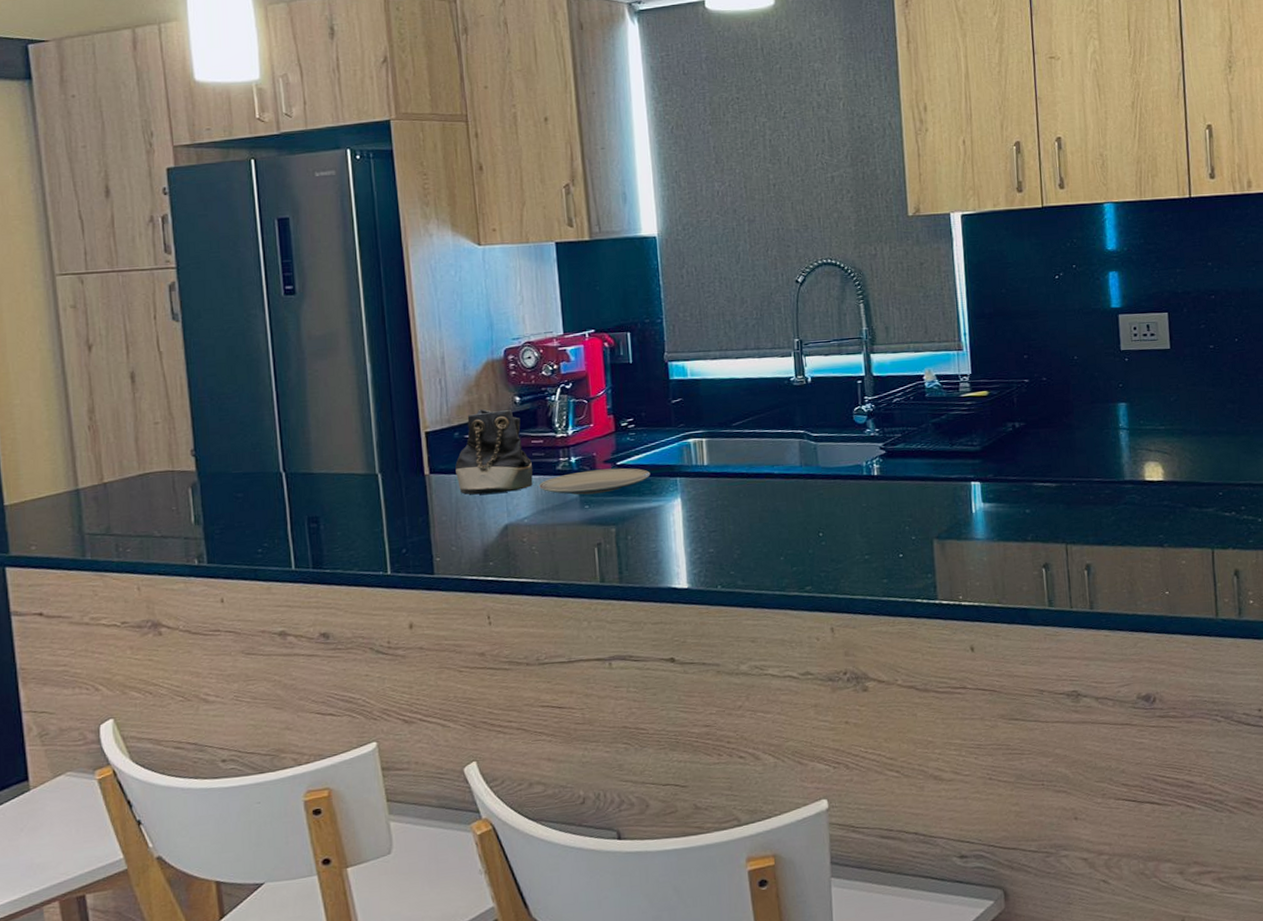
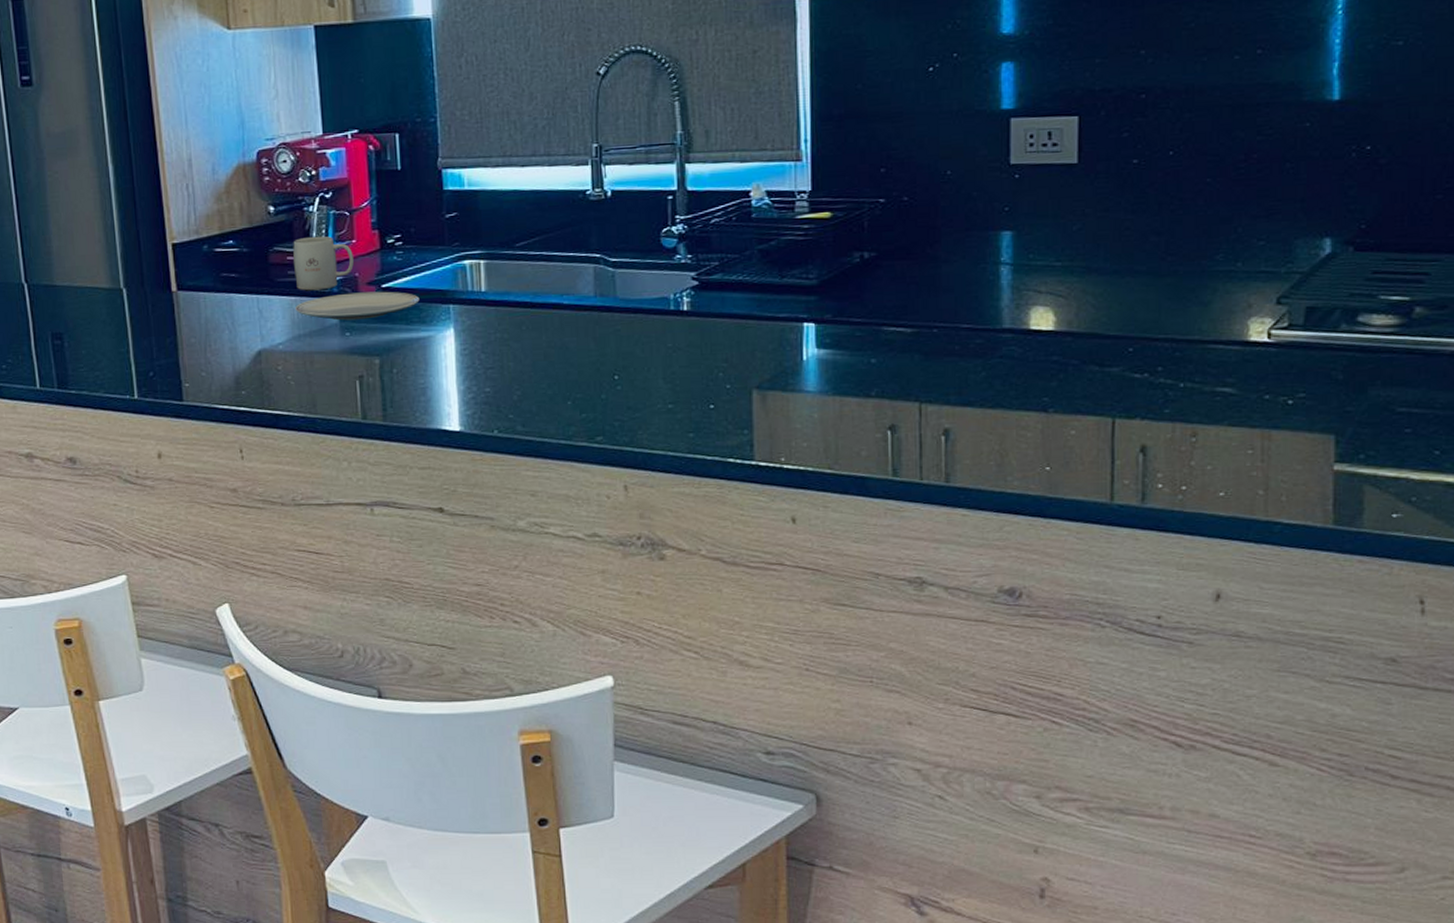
handbag: present [455,409,533,495] -> none [204,219,289,316]
mug: none [537,421,592,470] -> present [293,235,355,291]

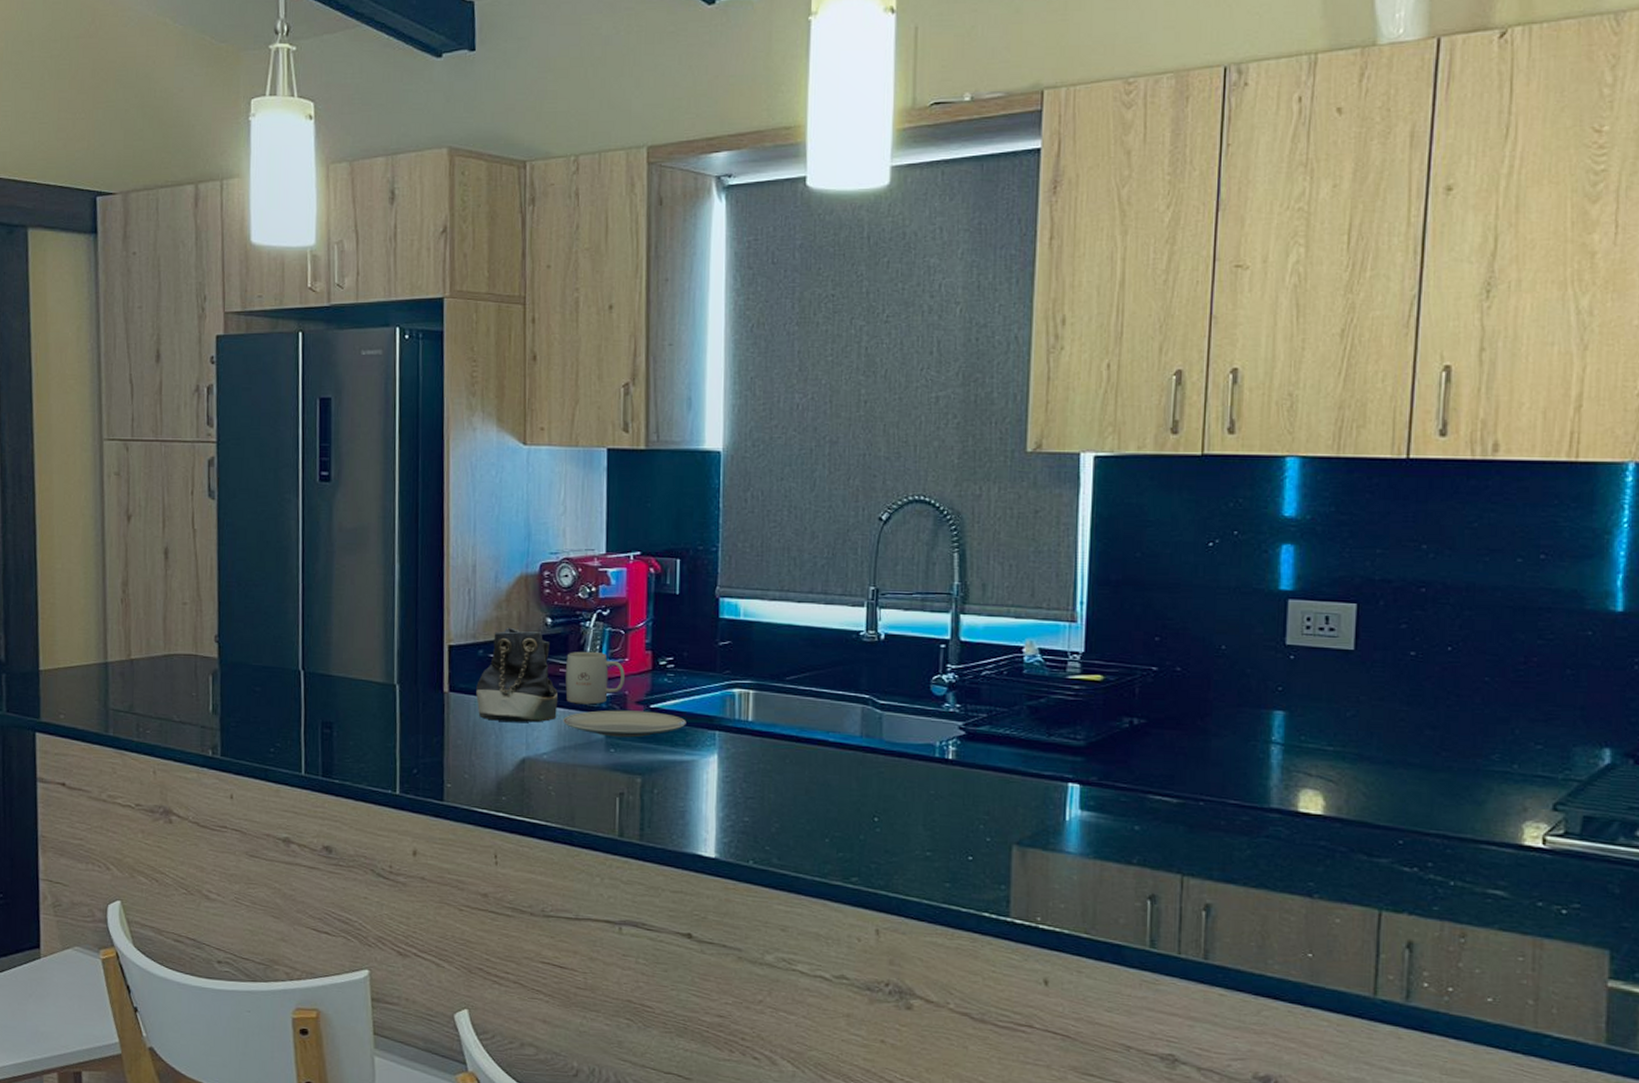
handbag: none [204,219,289,316] -> present [476,627,558,723]

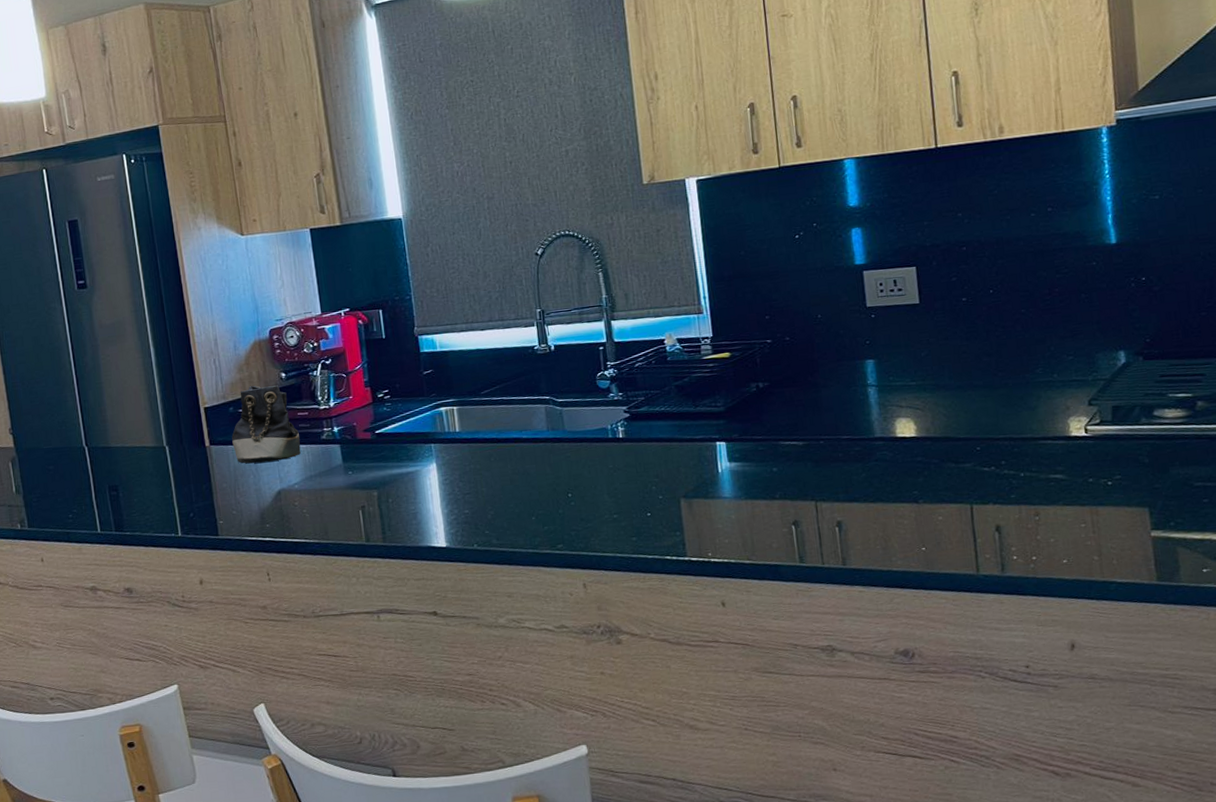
plate: present [563,710,686,738] -> none [307,436,407,462]
mug: present [565,651,626,705] -> none [302,394,352,440]

